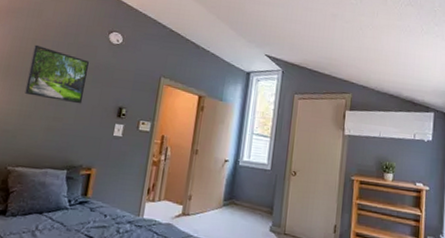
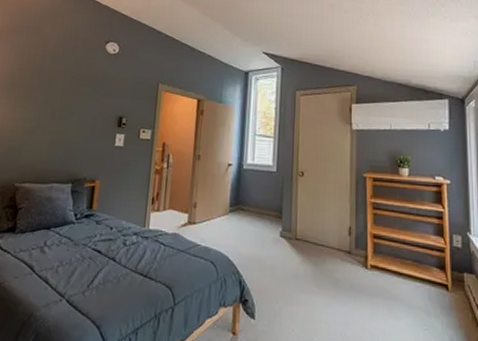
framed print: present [24,44,90,104] -> none [28,61,89,117]

